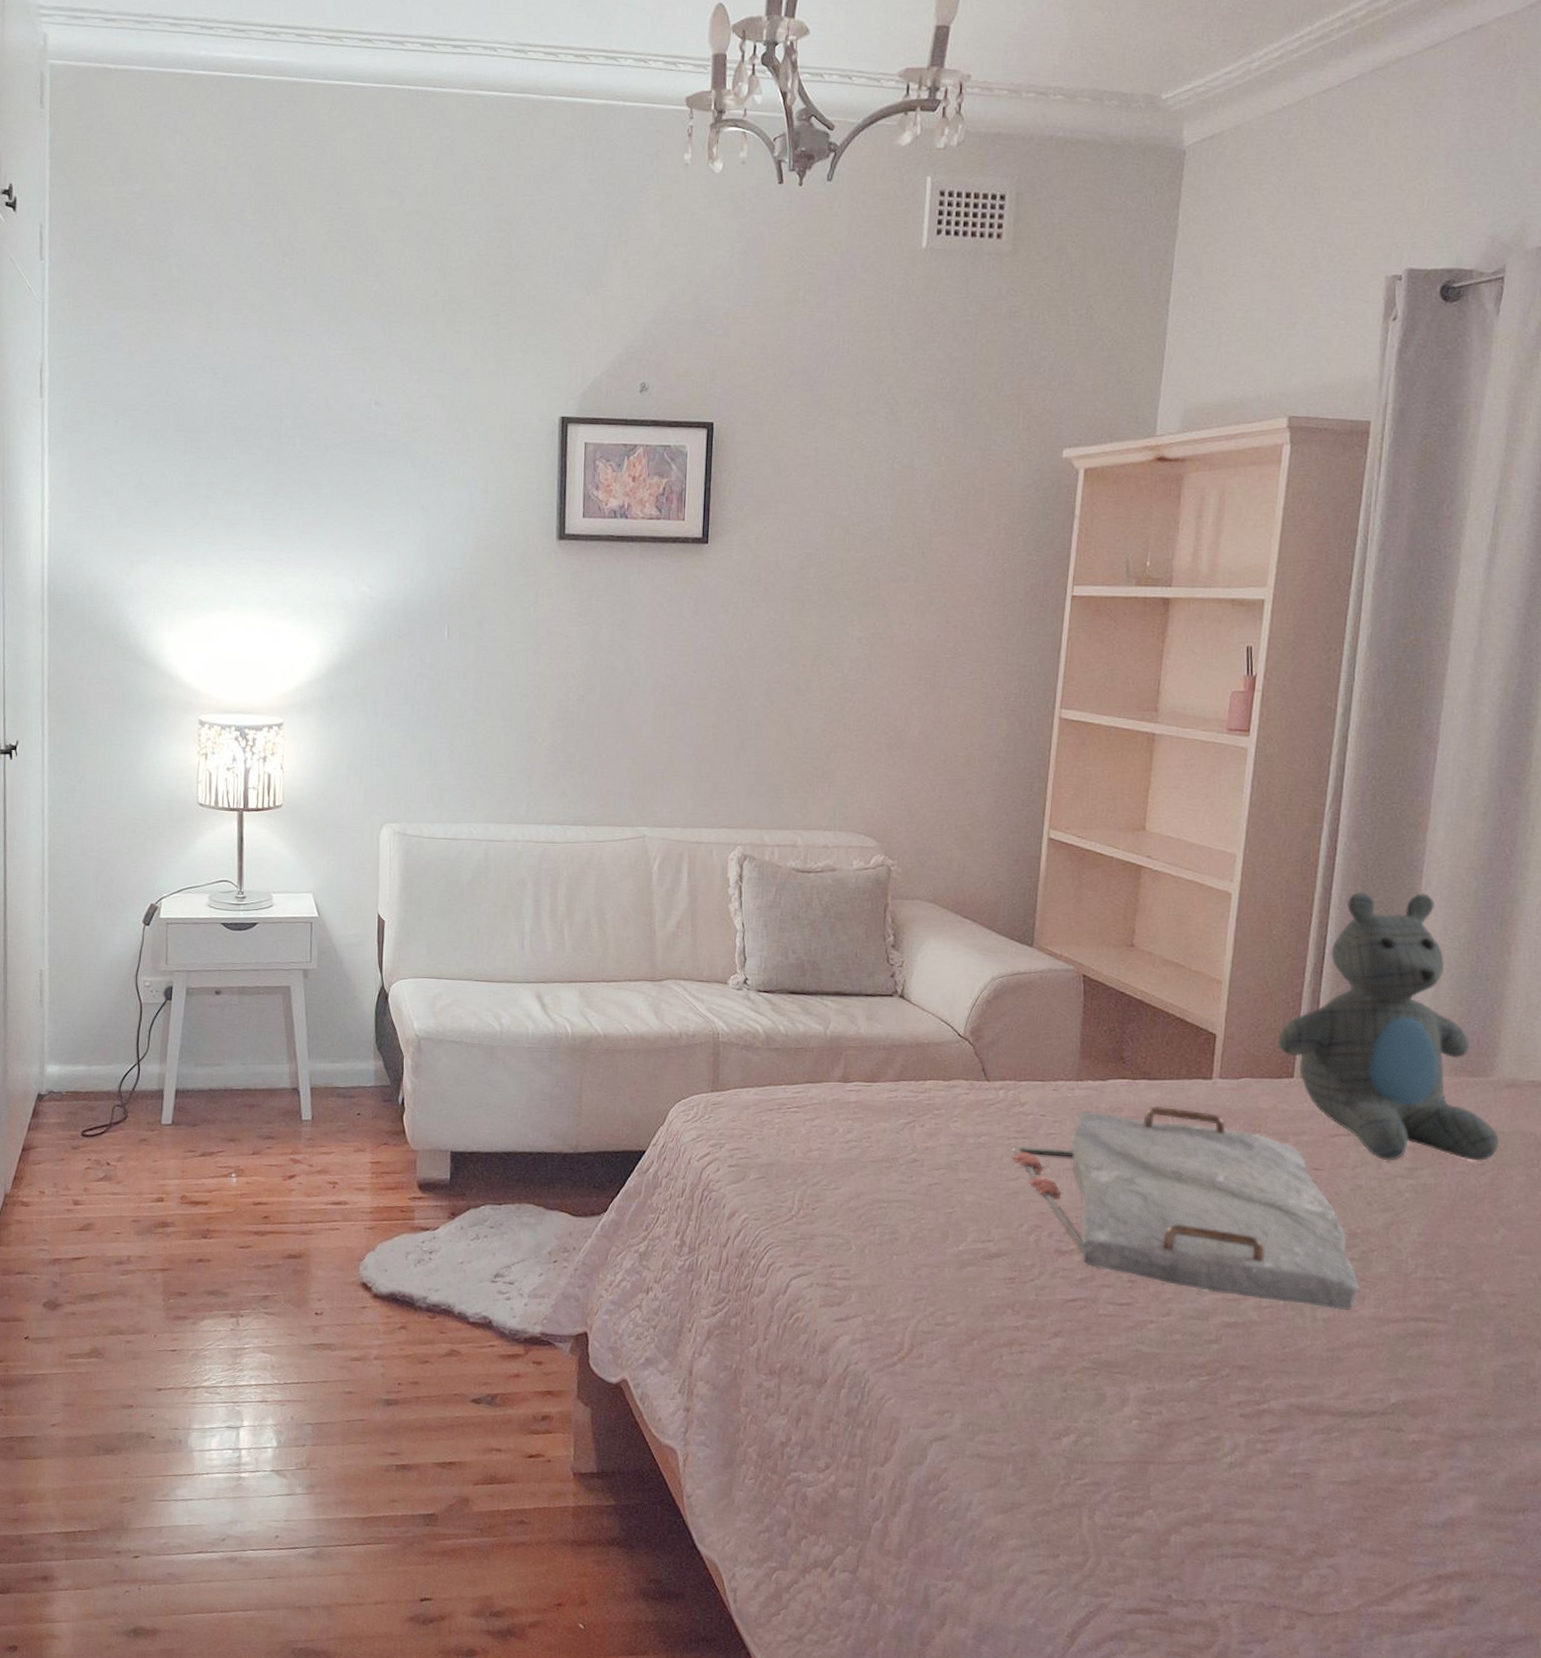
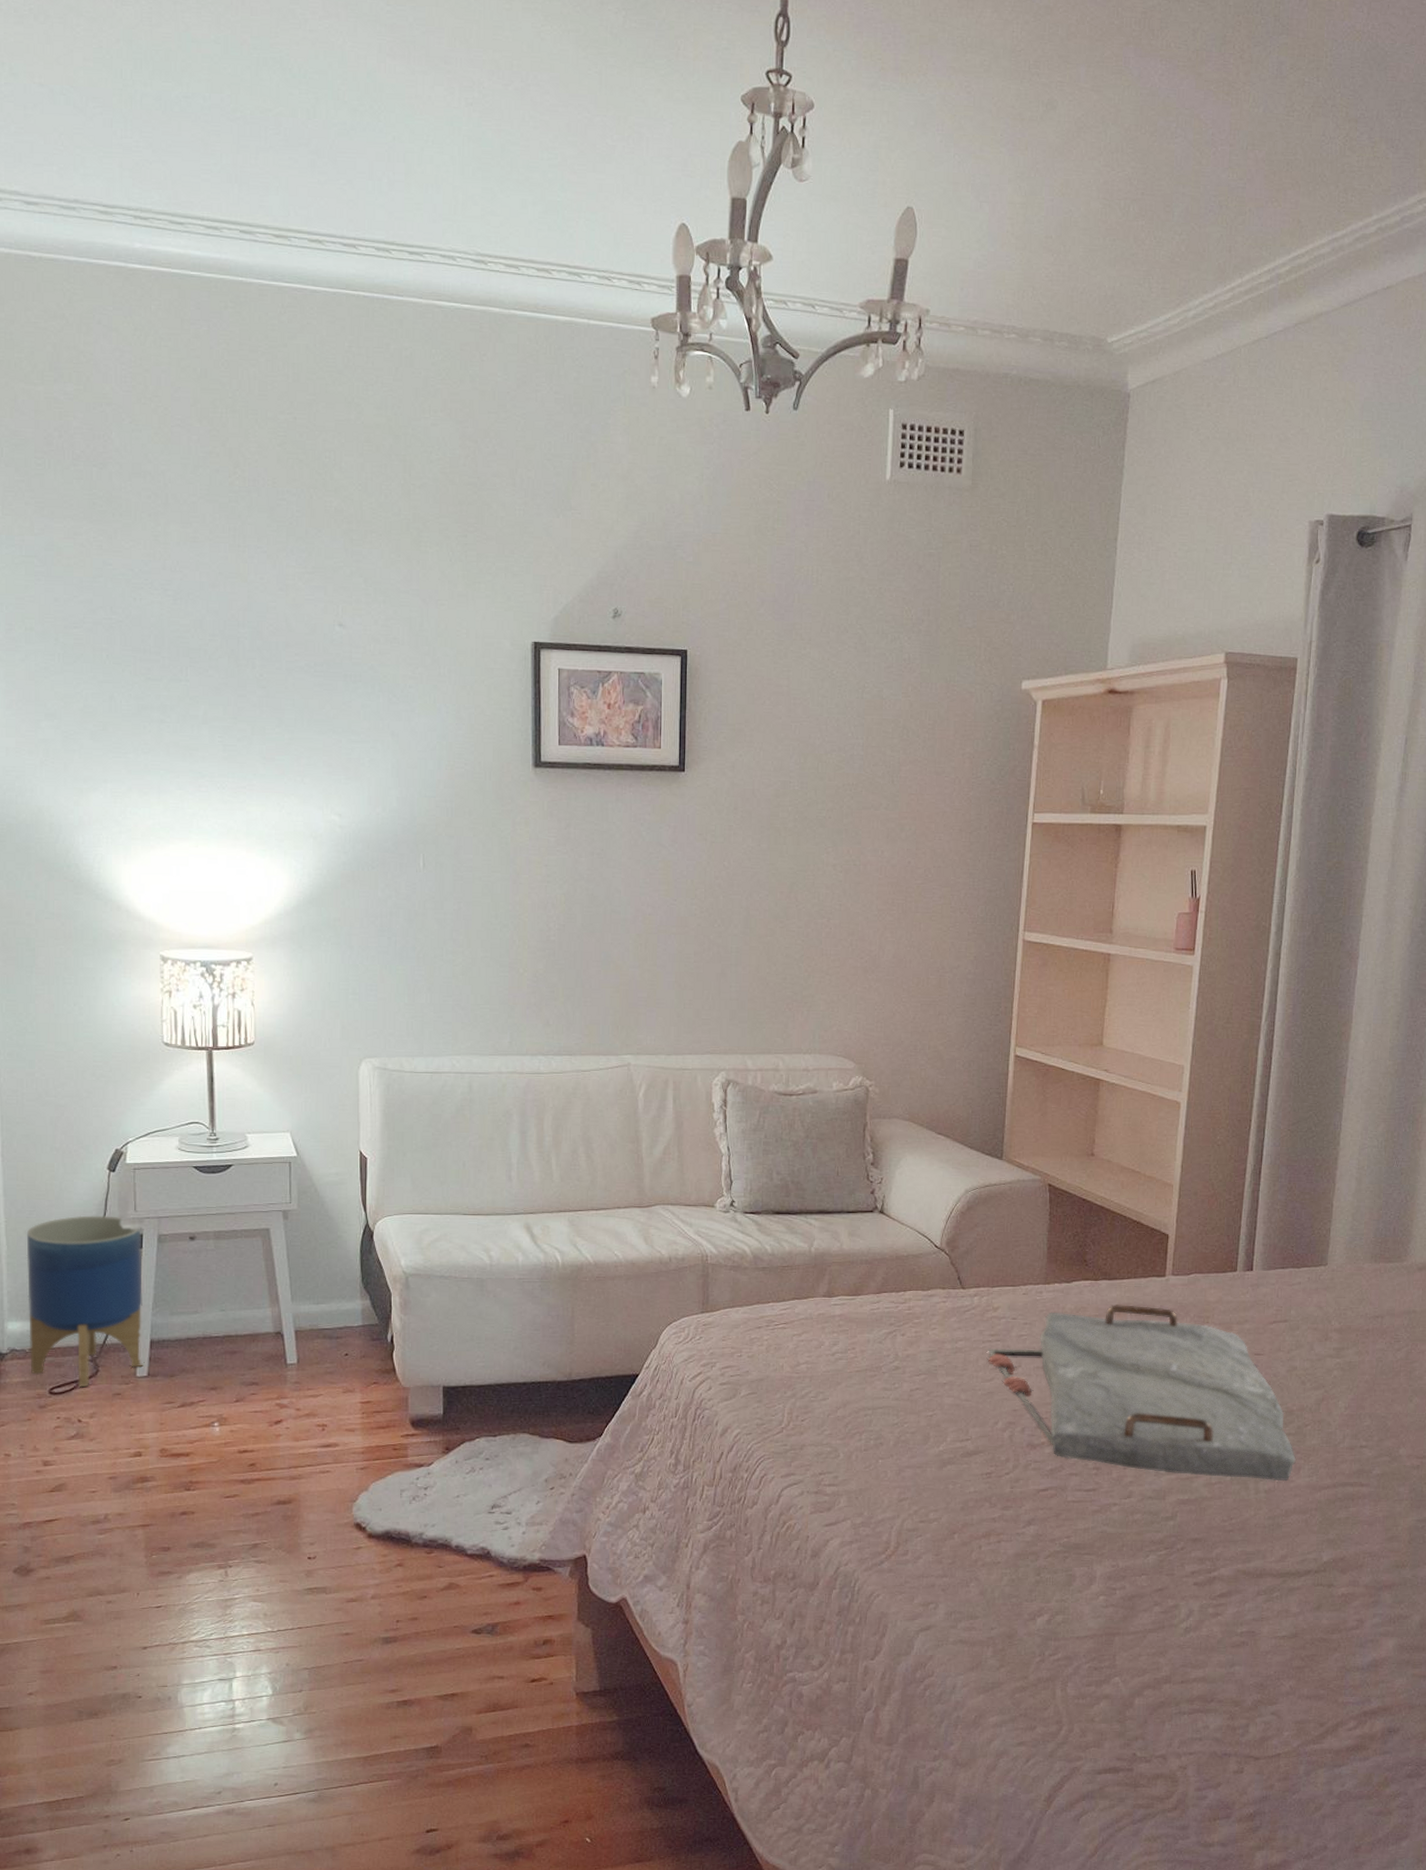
planter: none [65,966,172,1131] -> present [26,1215,144,1387]
teddy bear: present [1277,891,1500,1161] -> none [1222,1097,1413,1343]

